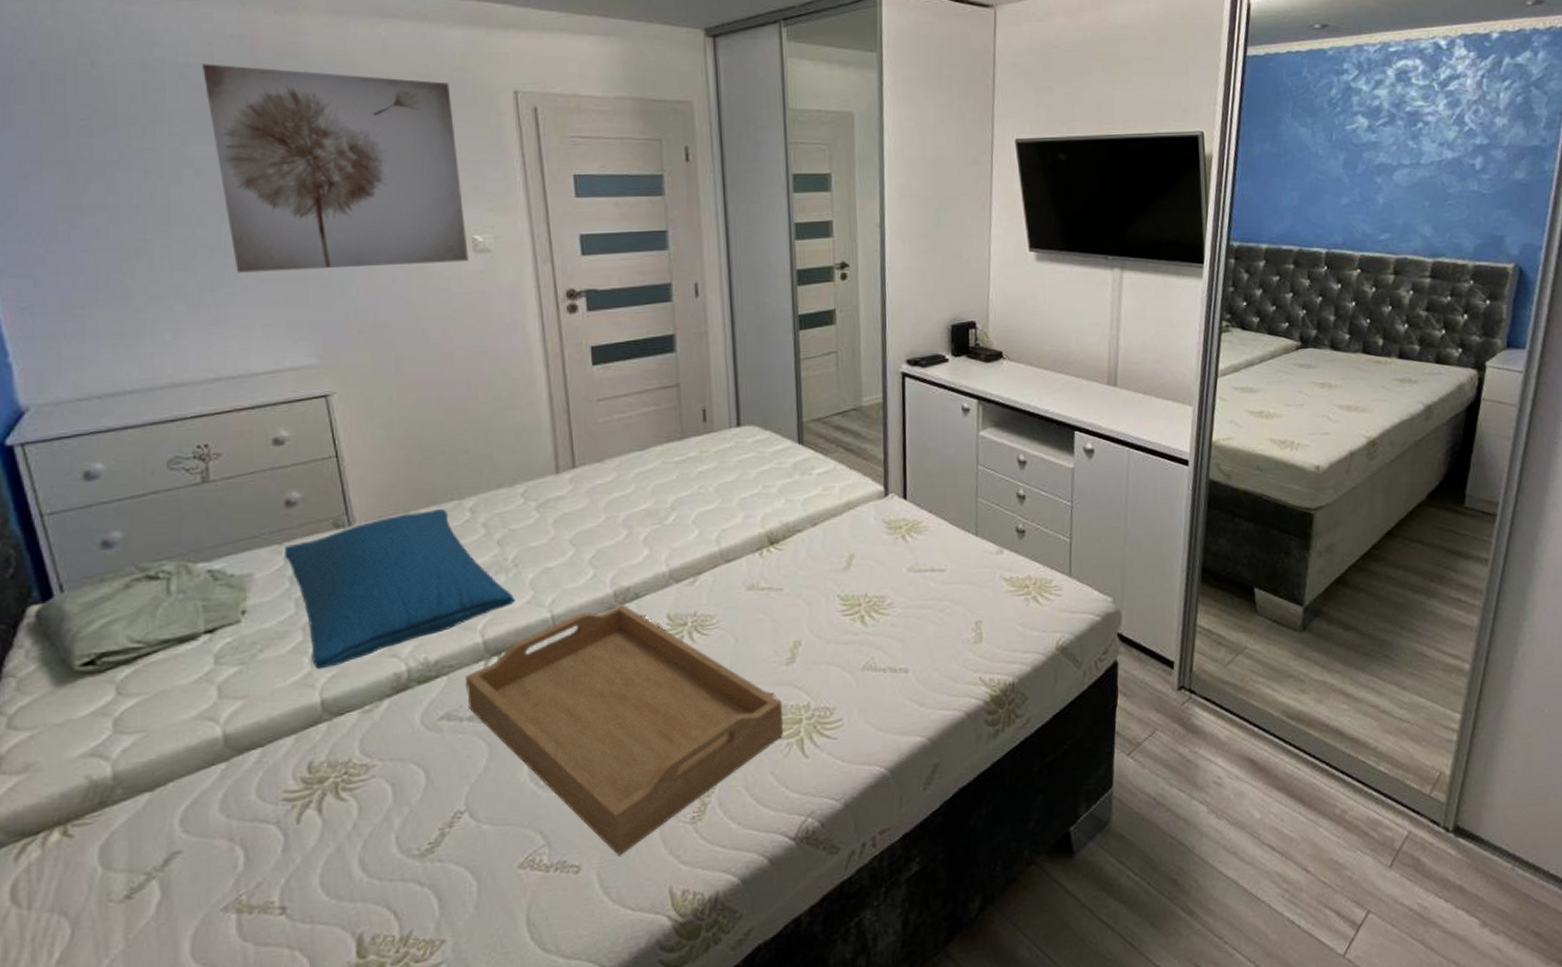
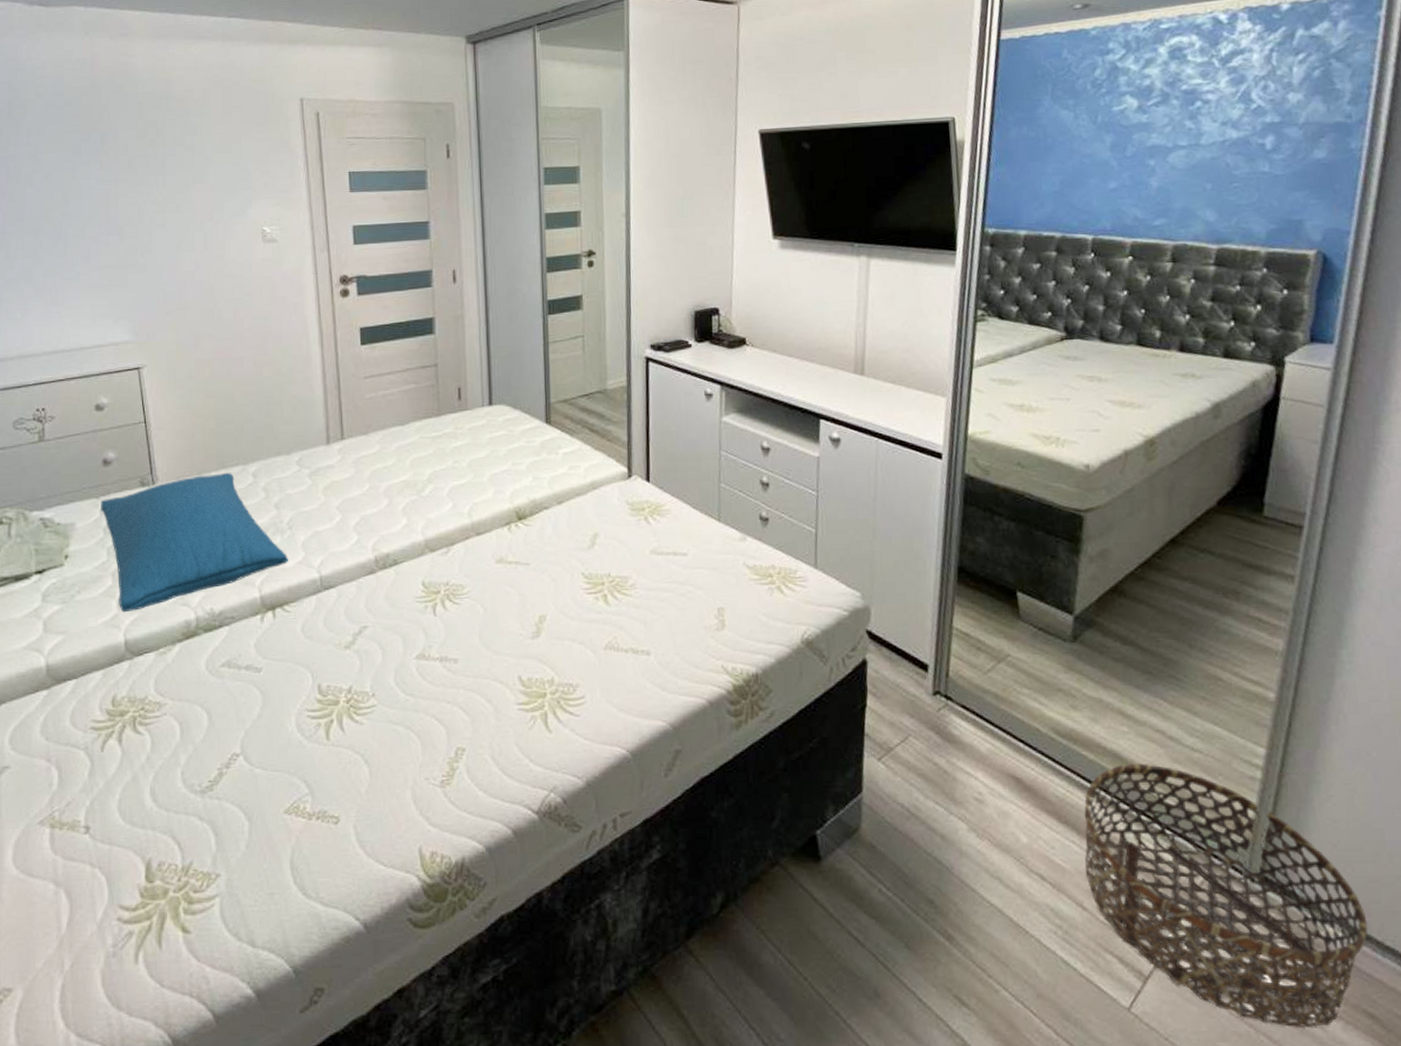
wall art: present [203,64,469,273] -> none [54,84,258,261]
serving tray: present [464,604,784,856] -> none [244,570,529,812]
basket: none [1309,736,1537,953] -> present [1084,764,1368,1029]

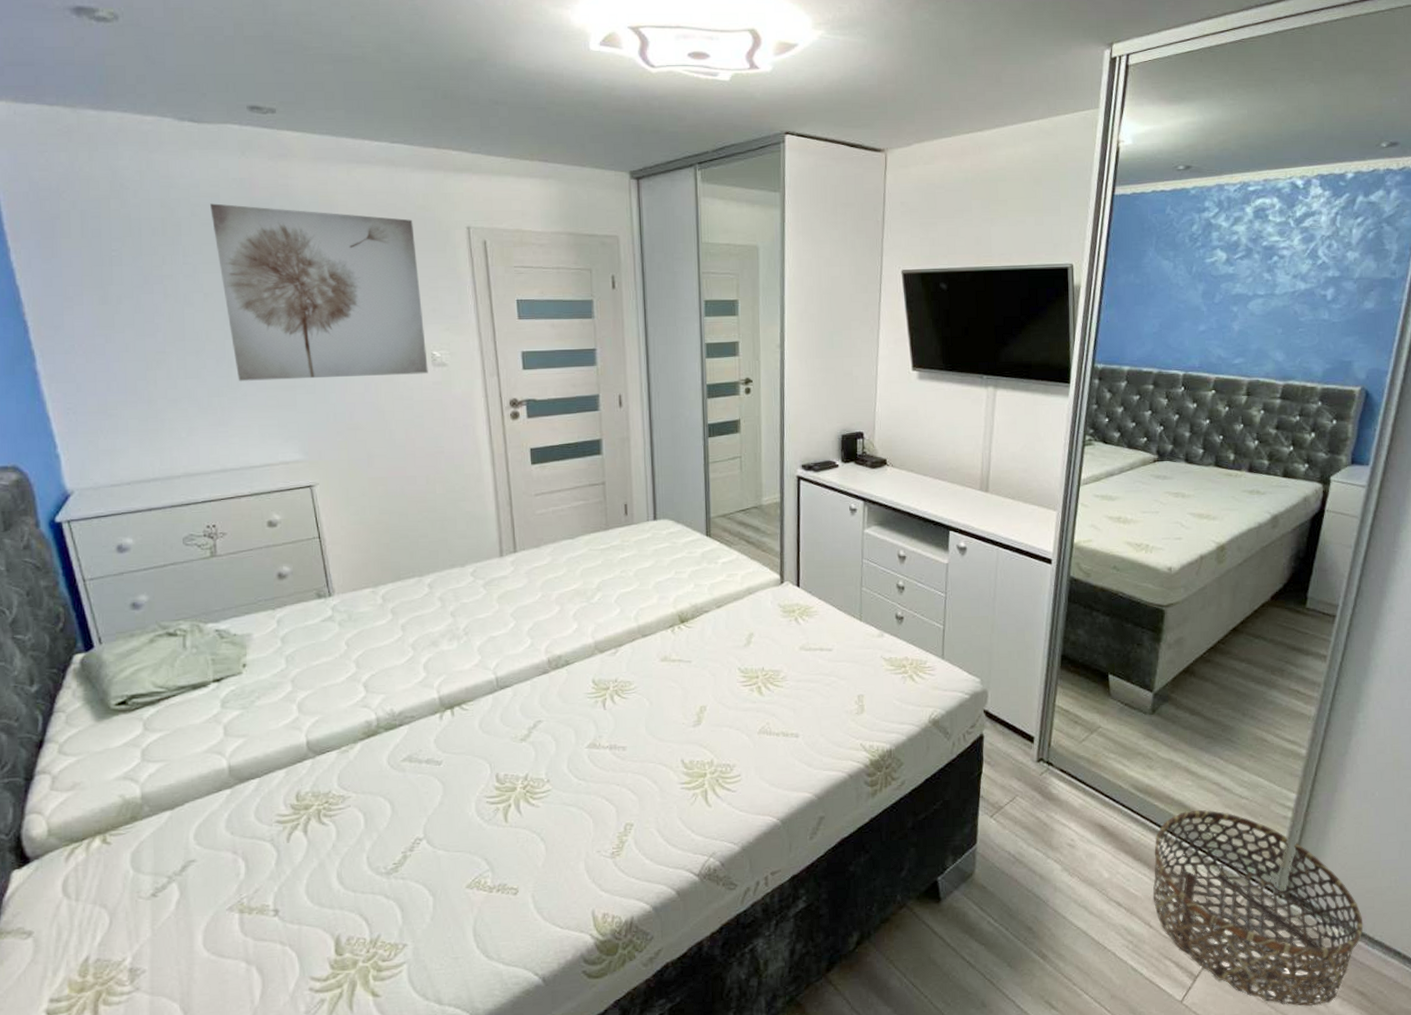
wall art: none [54,84,258,261] -> present [210,203,428,381]
pillow: present [101,472,289,613] -> none [277,583,466,716]

